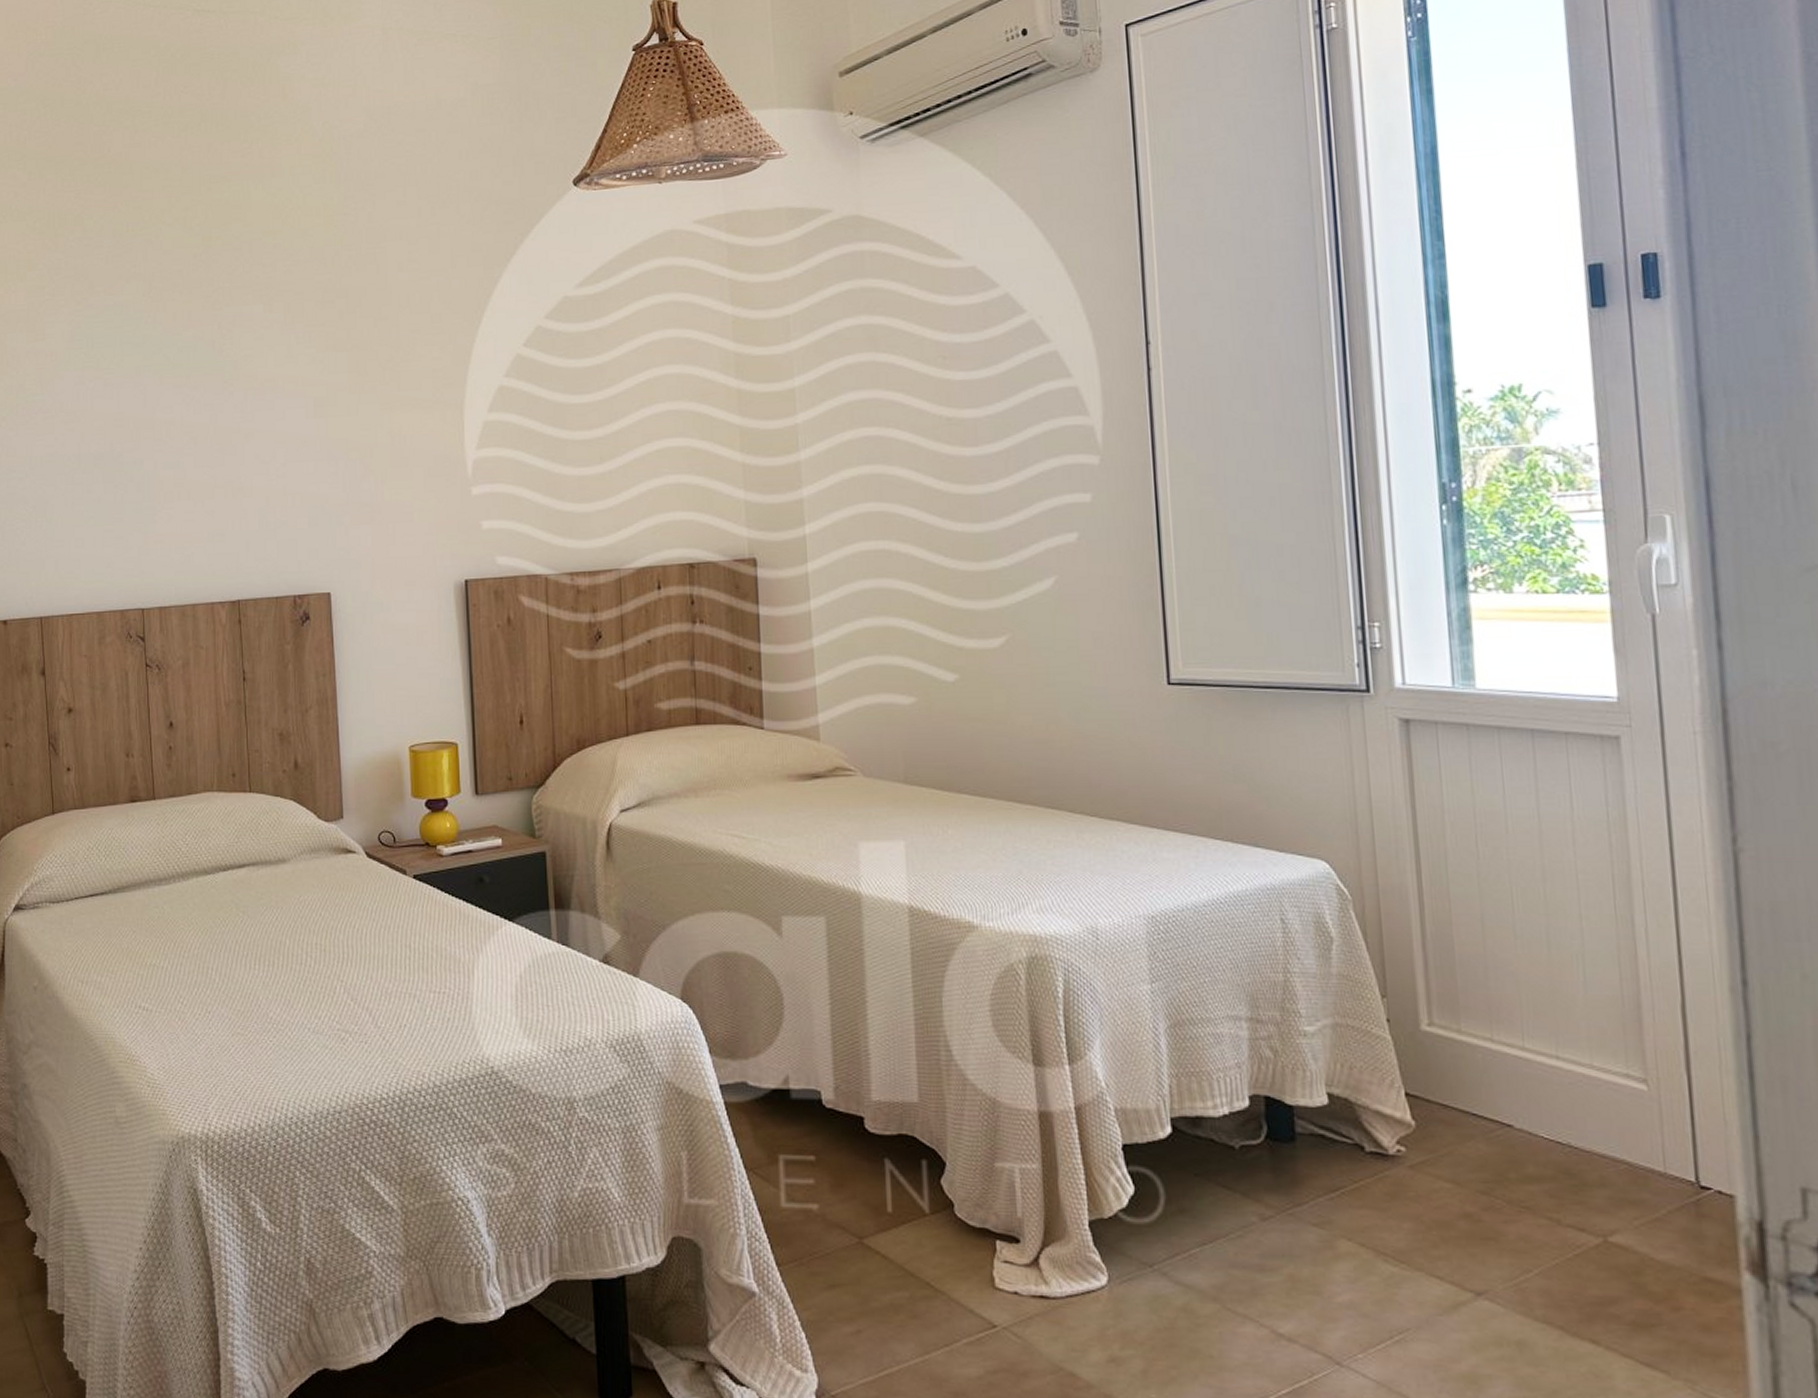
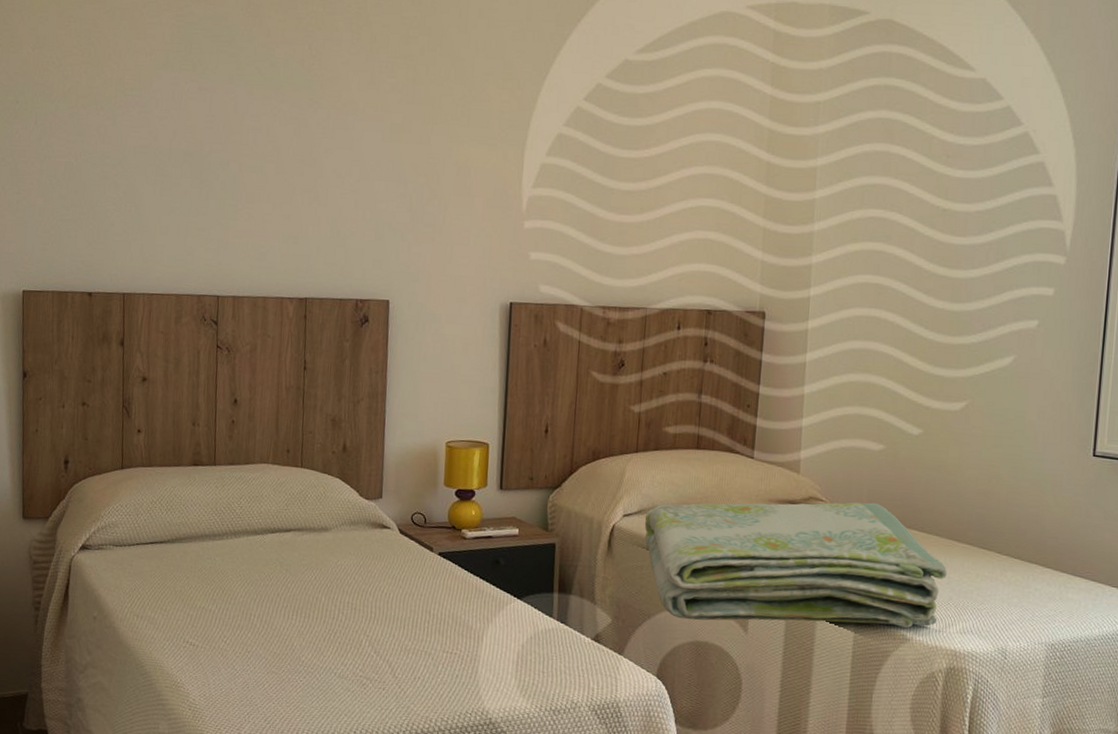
towel: none [645,766,1012,927] -> present [644,502,947,629]

